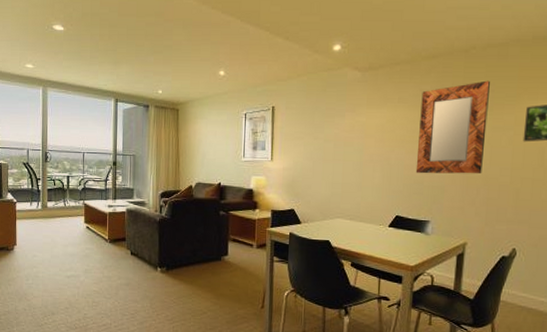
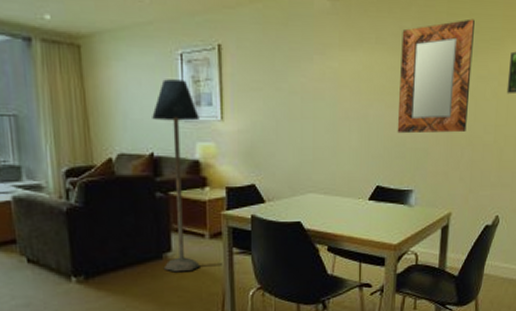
floor lamp: none [221,131,255,272] -> present [152,79,200,273]

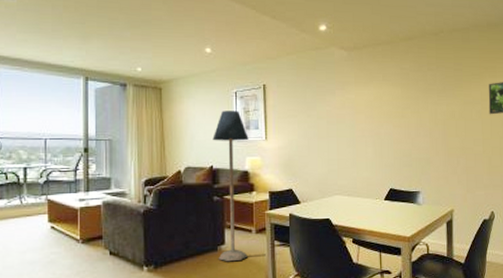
home mirror: present [397,18,475,134] -> none [402,60,460,147]

